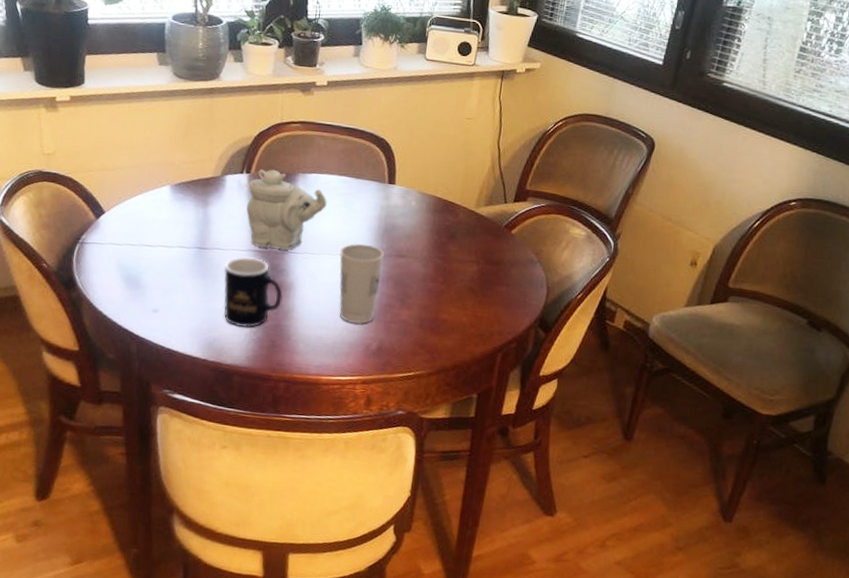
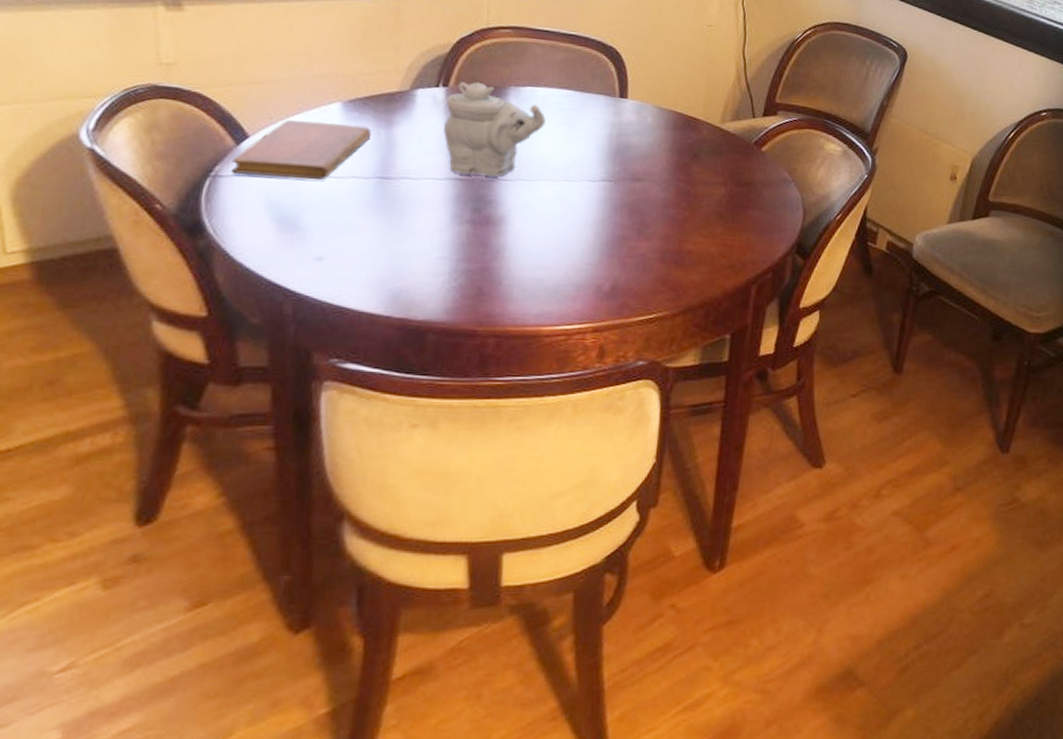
notebook: none [93,198,193,249] -> present [231,119,372,180]
mug: present [223,256,283,328] -> none [413,186,492,274]
cup: present [339,243,384,325] -> none [562,166,616,262]

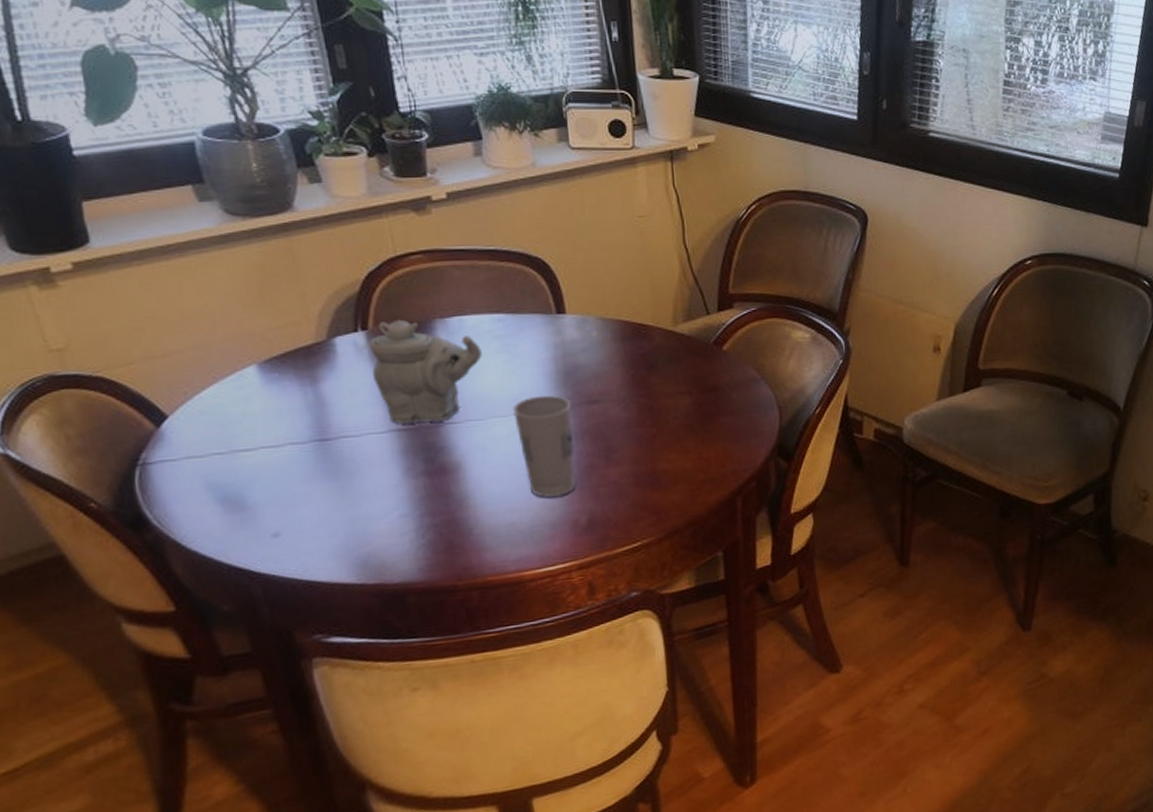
notebook: present [231,119,372,180] -> none [156,387,298,458]
cup: none [562,166,616,262] -> present [513,395,576,497]

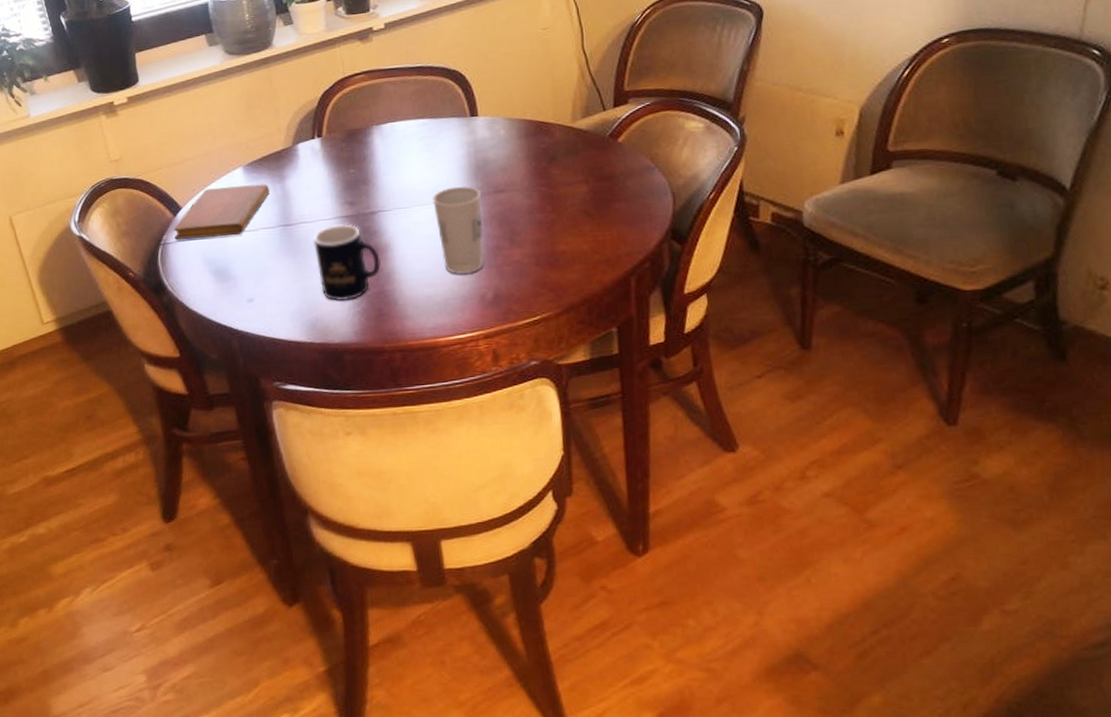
notebook: none [156,387,298,458] -> present [173,184,270,240]
mug: none [361,439,450,533] -> present [314,224,381,302]
teapot: present [369,319,482,424] -> none [323,127,409,212]

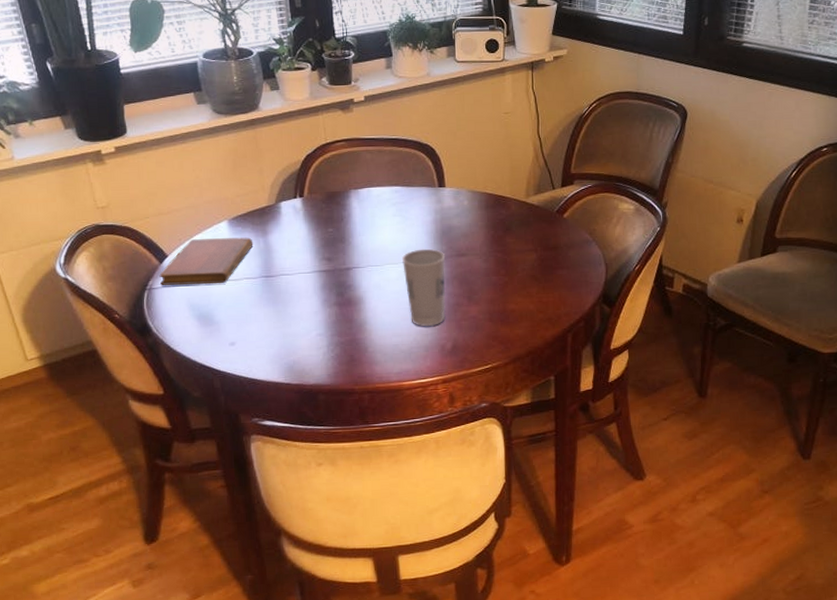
mug: present [314,224,381,302] -> none [293,278,354,347]

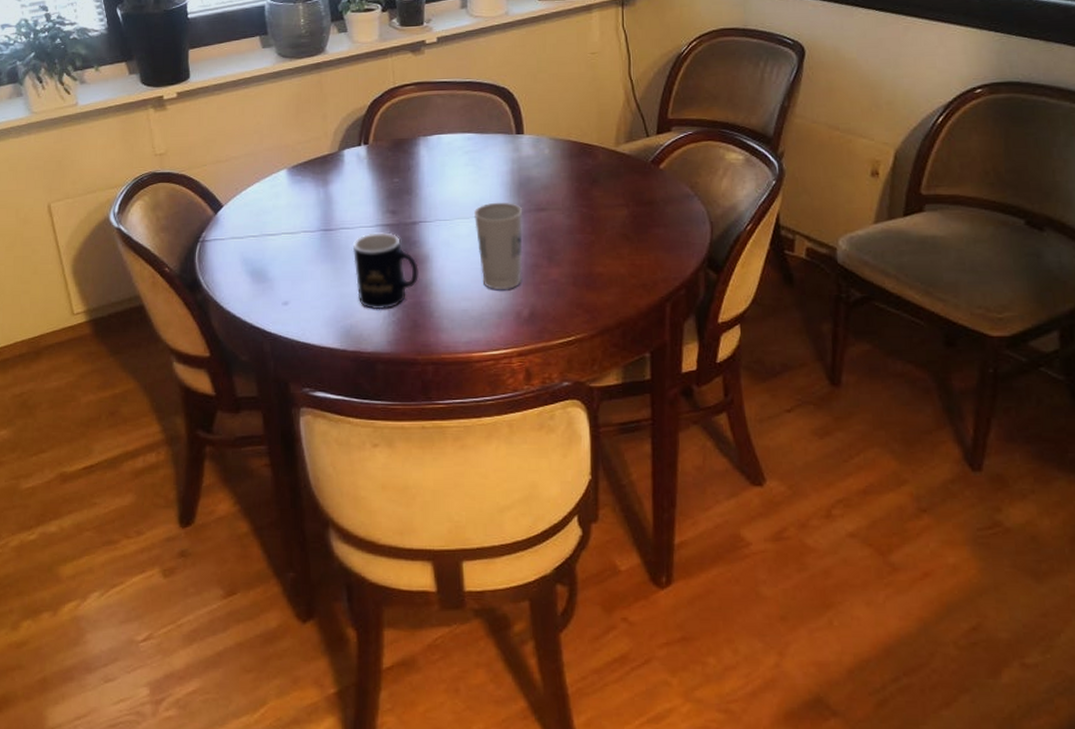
notebook: present [159,237,253,285] -> none [213,187,313,238]
mug: none [293,278,354,347] -> present [353,232,419,310]

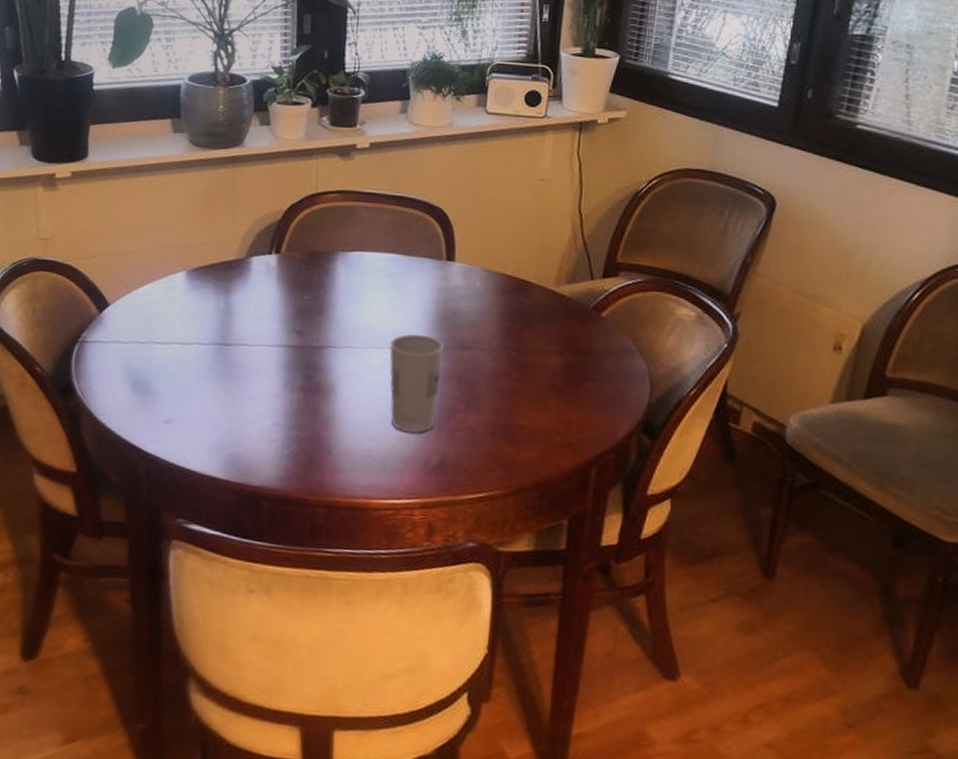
mug: present [353,232,419,310] -> none [249,353,321,440]

